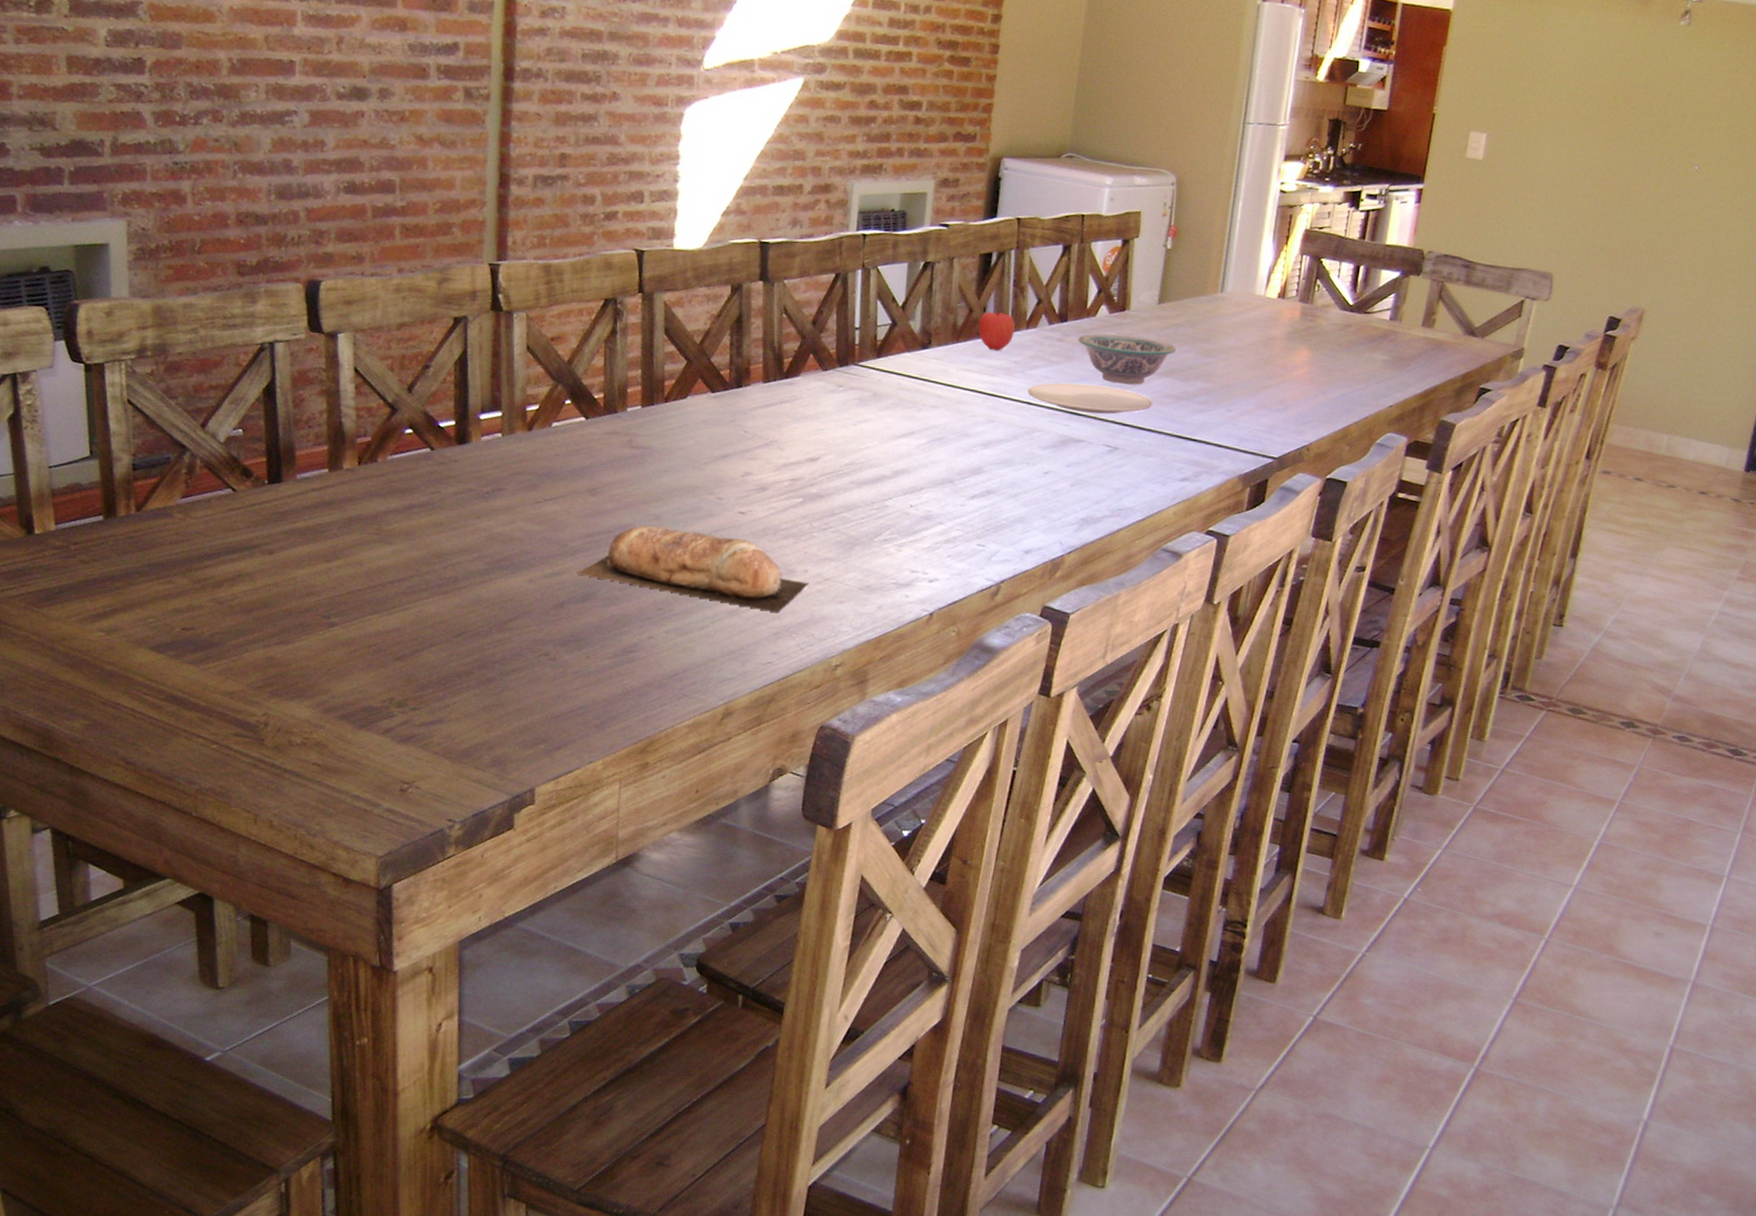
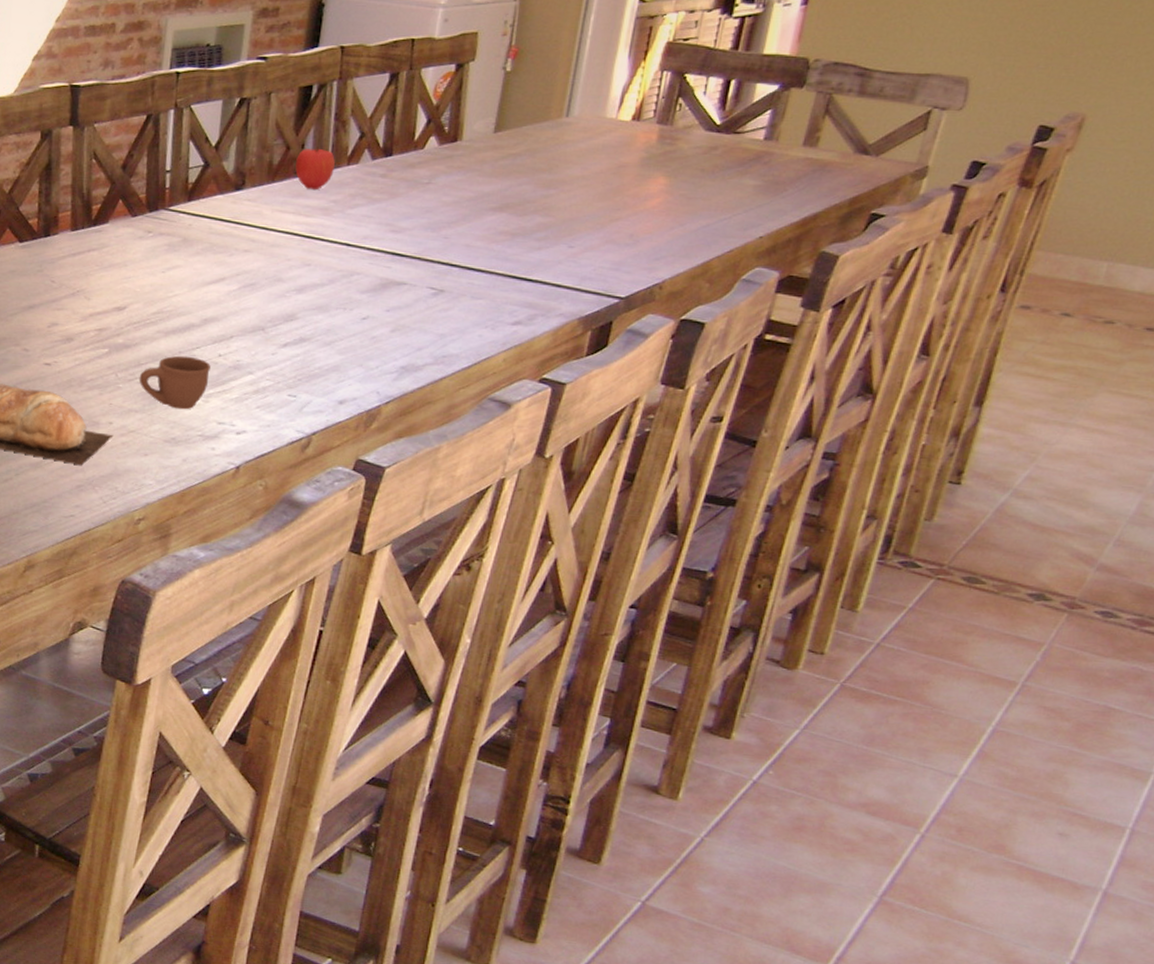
cup: none [833,506,902,558] -> present [139,355,210,410]
plate: present [1027,382,1154,414] -> none [346,221,485,254]
bowl: present [1078,333,1177,385] -> none [403,167,514,222]

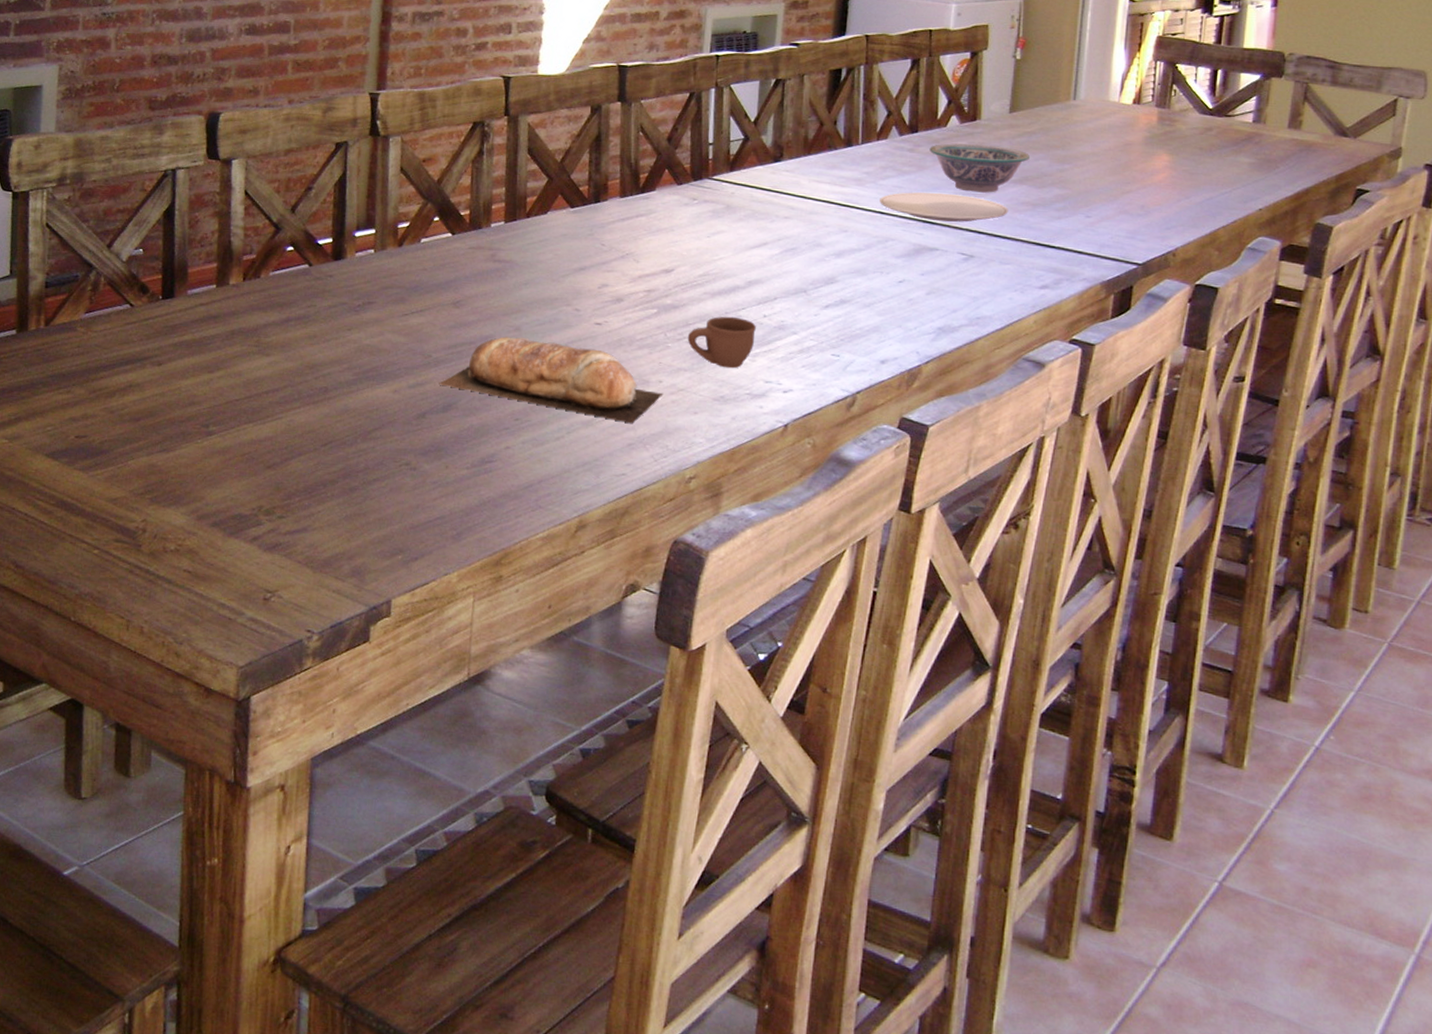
fruit: present [295,145,335,191] -> none [829,122,865,163]
plate: none [346,221,485,254] -> present [879,192,1009,222]
bowl: none [403,167,514,222] -> present [929,143,1031,193]

